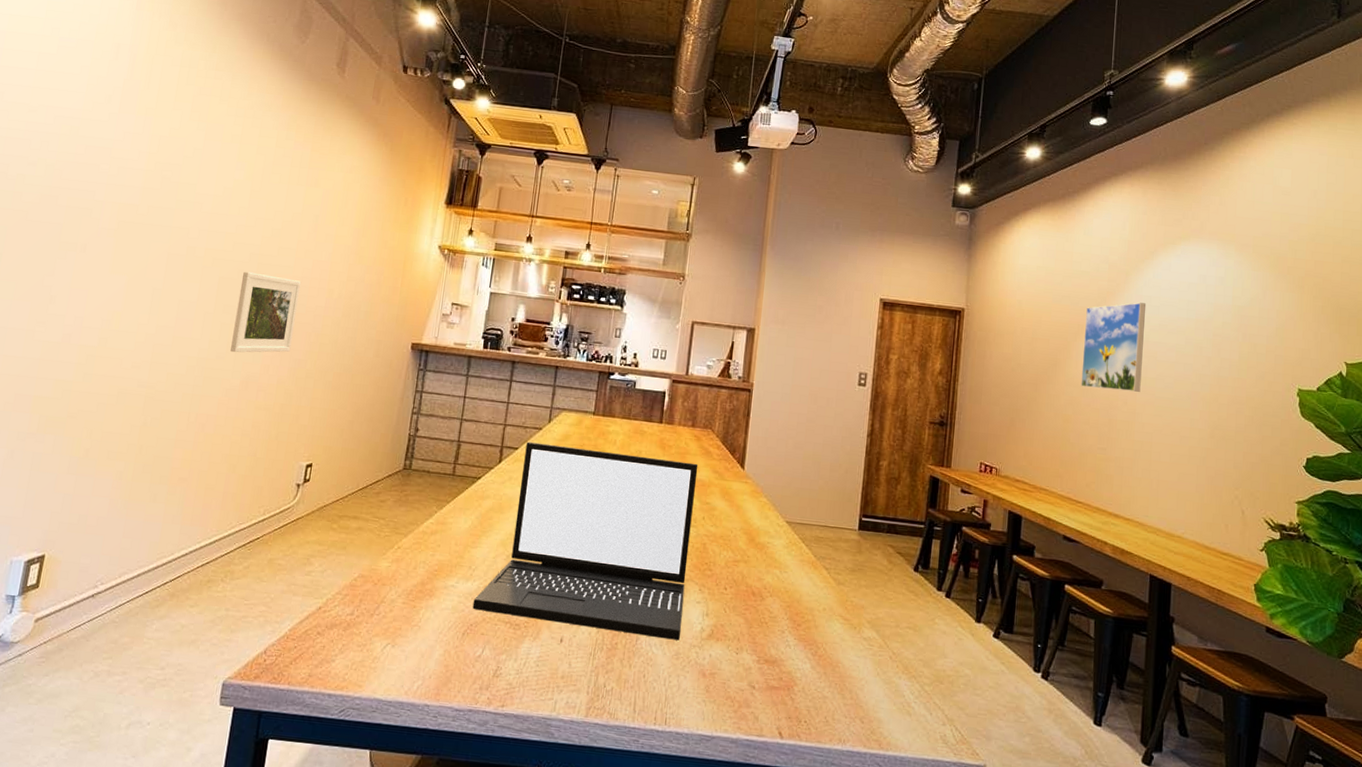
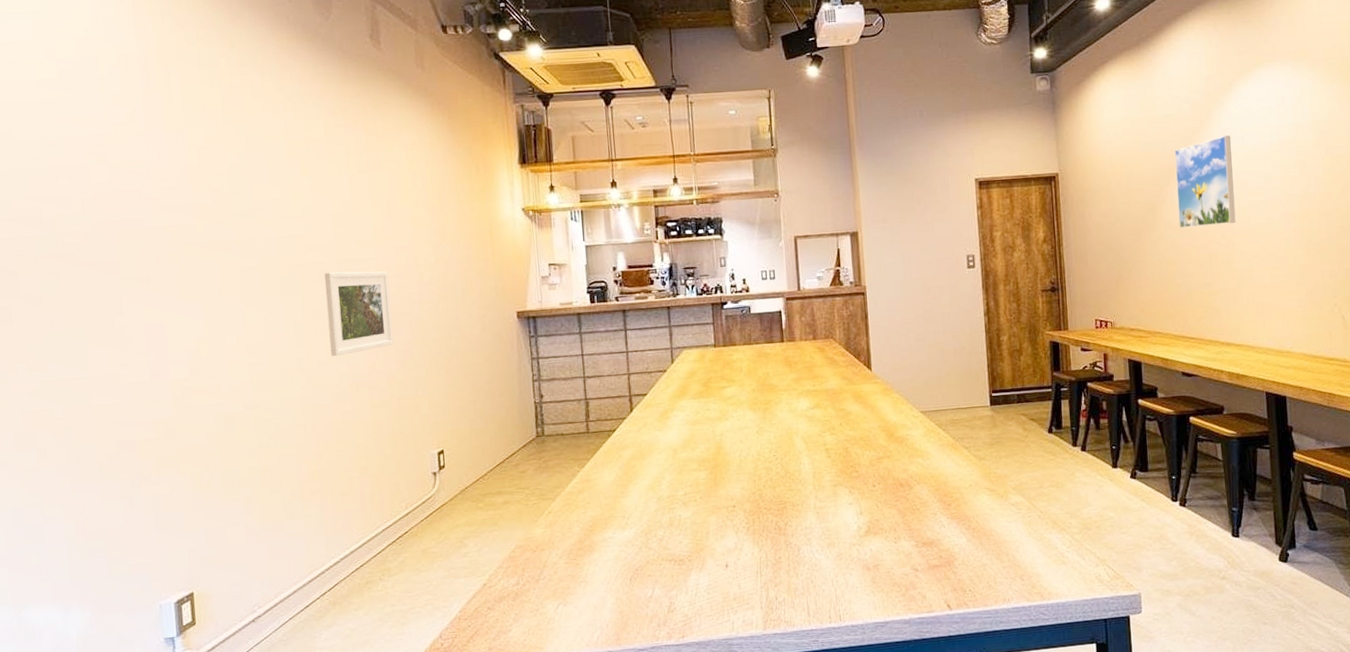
laptop: present [472,442,698,641] -> none [634,374,839,555]

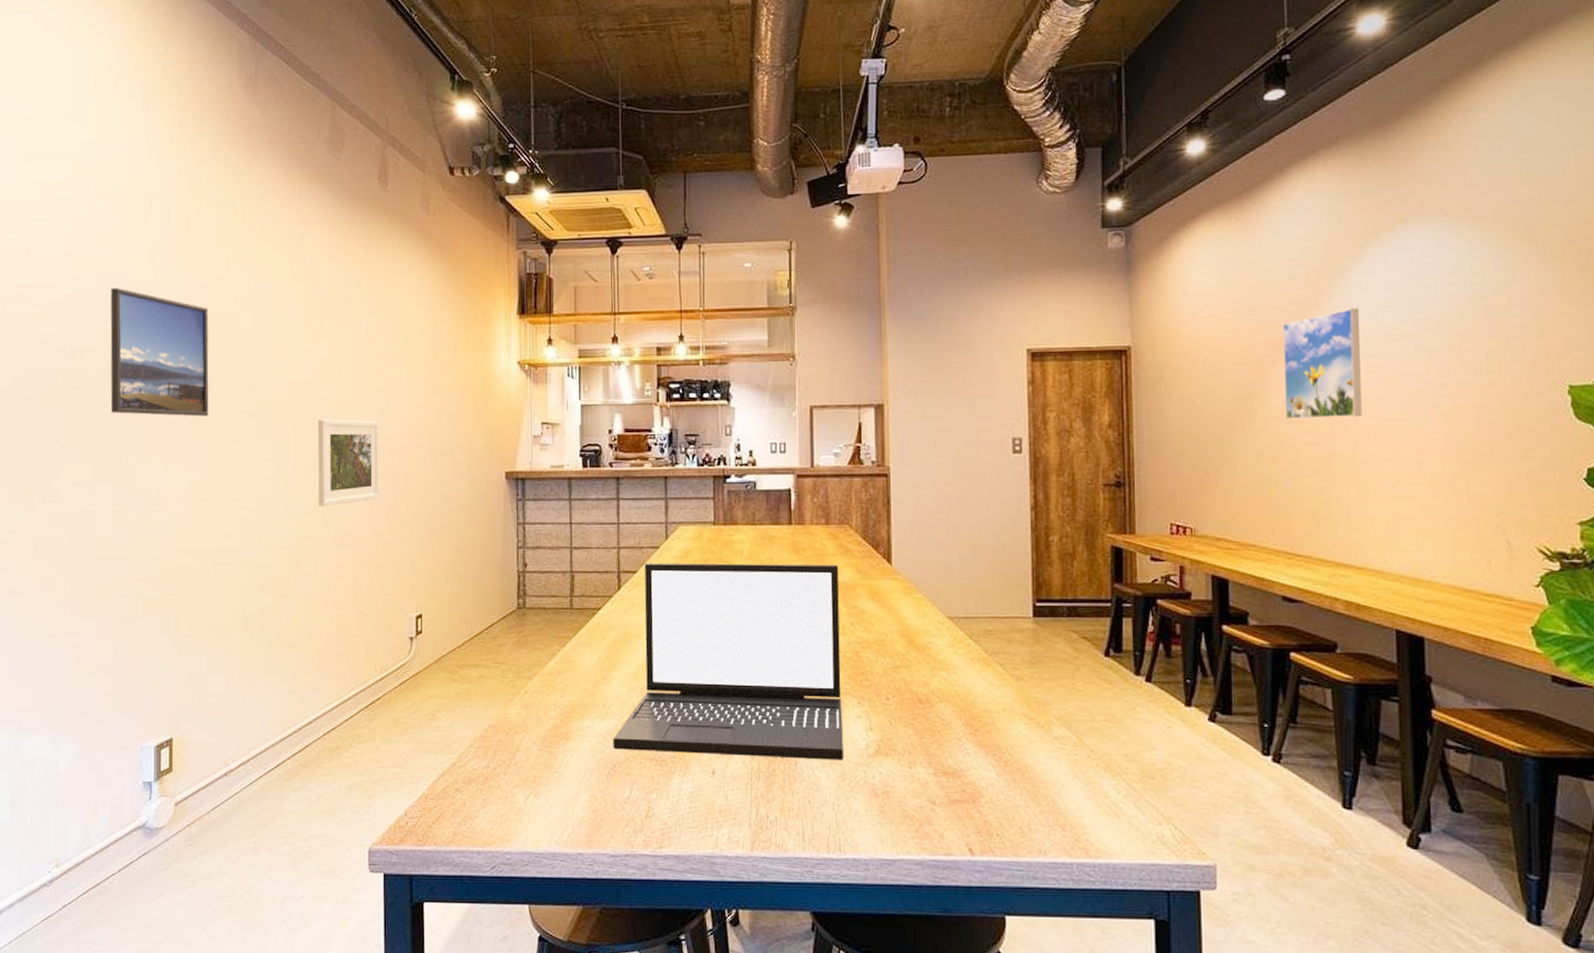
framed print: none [87,151,207,278] -> present [110,288,209,417]
laptop: none [634,374,839,555] -> present [613,563,843,760]

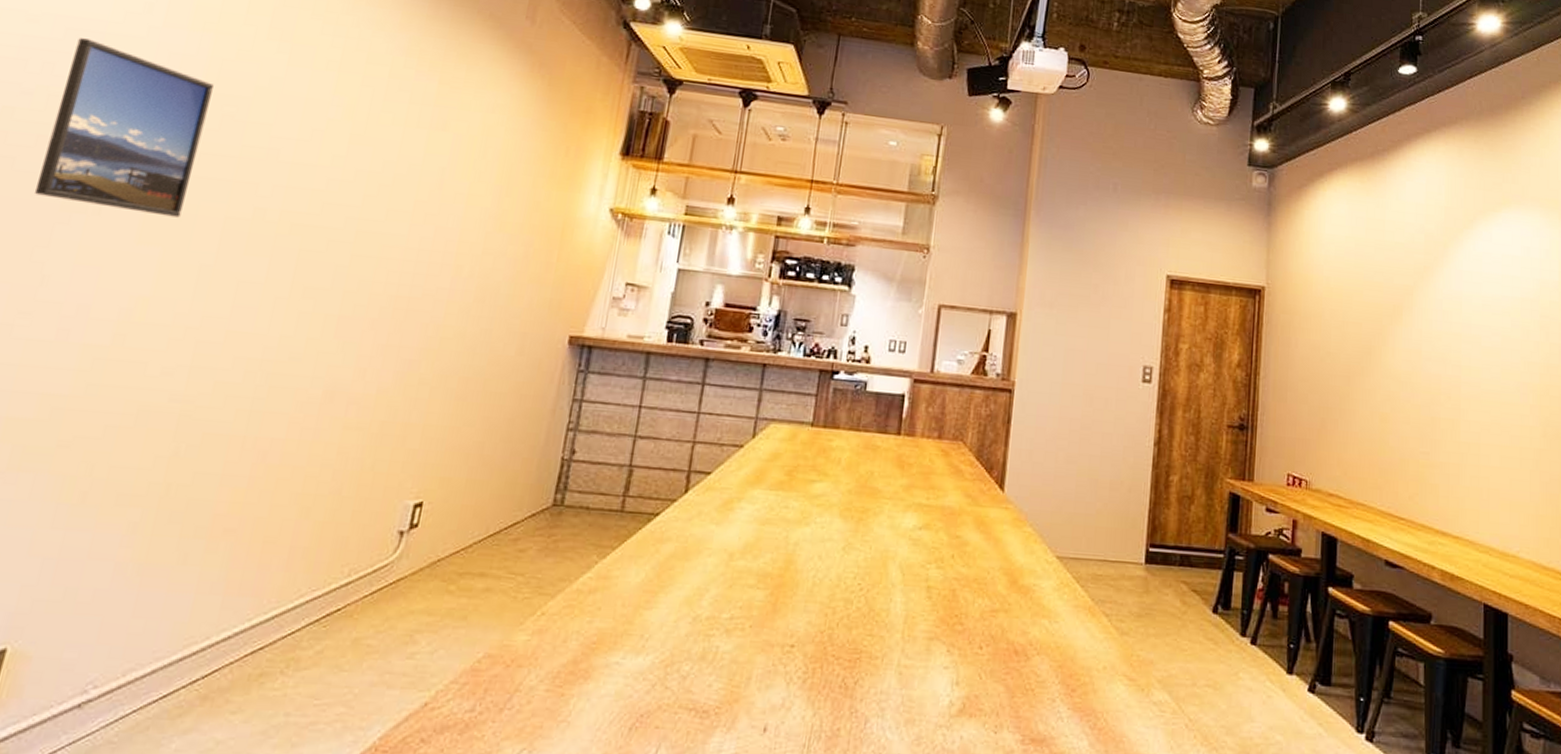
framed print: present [317,419,380,507] -> none [311,241,418,352]
laptop: present [613,563,843,760] -> none [644,464,946,720]
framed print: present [1283,308,1362,419] -> none [1399,278,1467,384]

